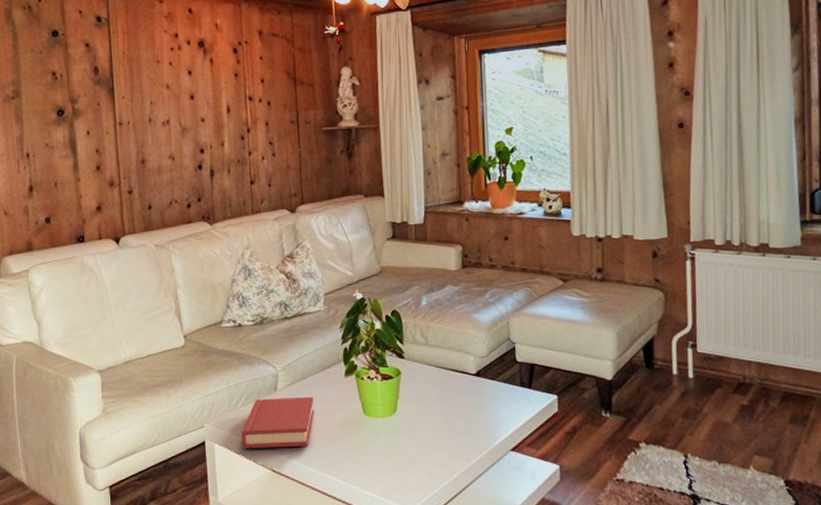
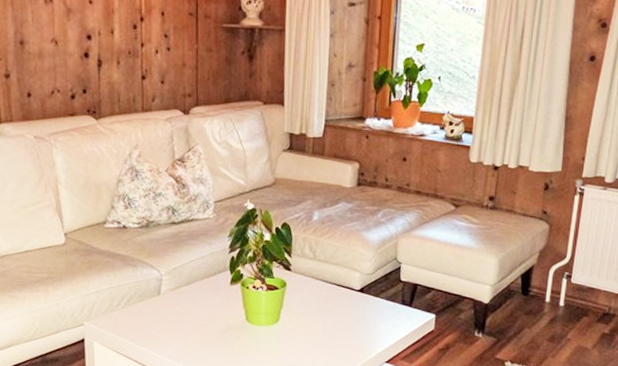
hardback book: present [241,396,314,448] -> none [122,301,198,349]

